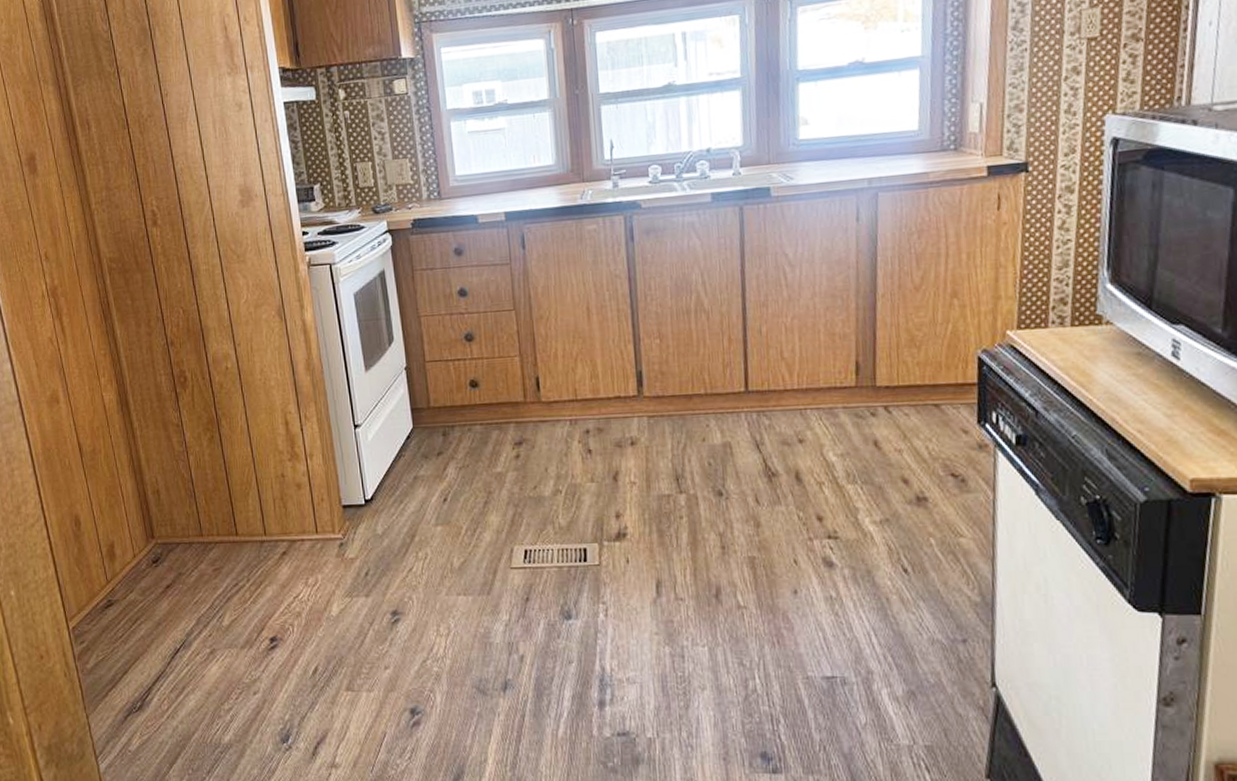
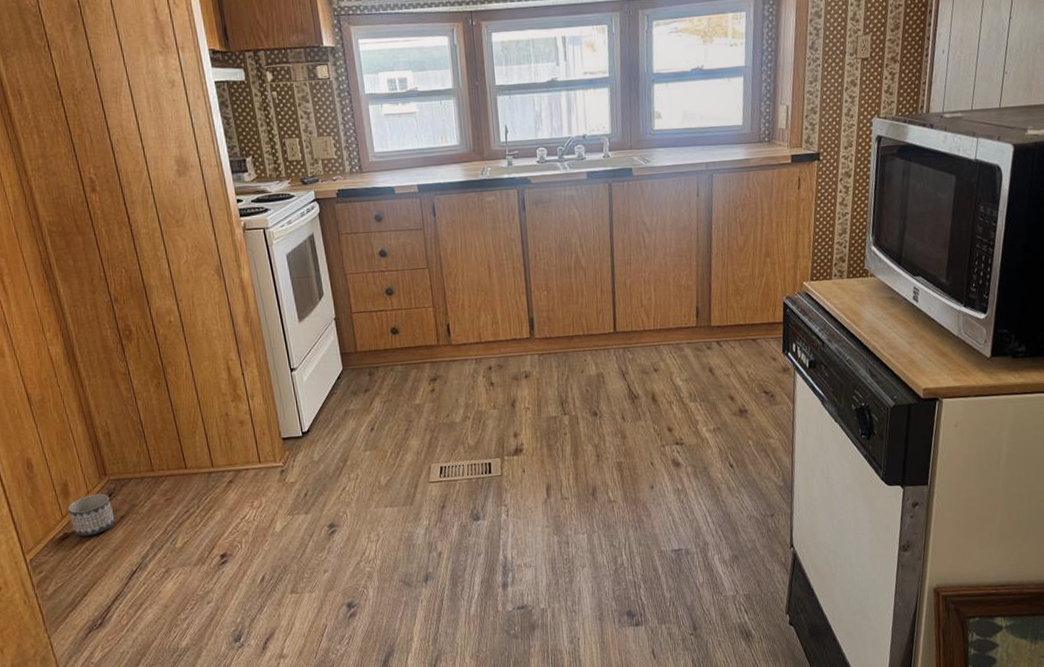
planter: none [113,558,160,606] -> present [67,493,115,537]

